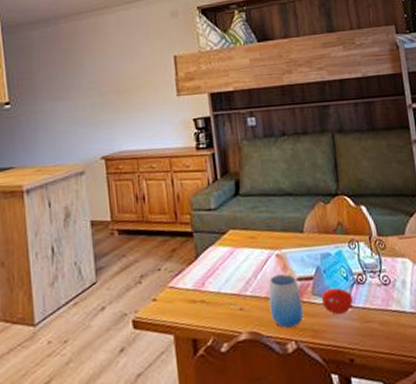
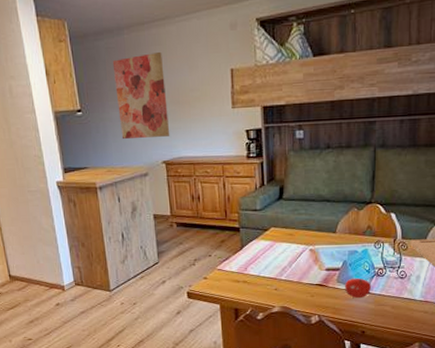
wall art: none [47,40,110,133] -> present [112,51,170,139]
cup: present [268,274,304,328] -> none [300,265,328,305]

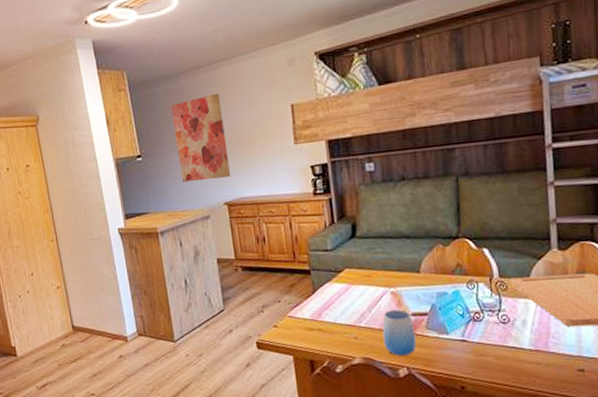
cup: none [300,265,328,305] -> present [382,309,417,356]
fruit: present [345,278,372,299] -> none [436,323,469,348]

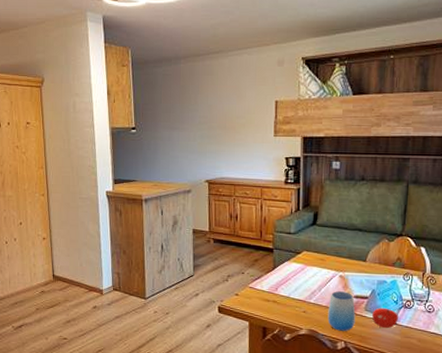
wall art: present [170,92,231,182] -> none [168,81,215,158]
fruit: none [436,323,469,348] -> present [372,307,399,329]

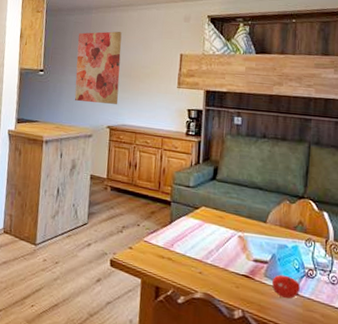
wall art: none [168,81,215,158] -> present [74,31,122,104]
cup: present [328,291,356,331] -> none [225,252,255,299]

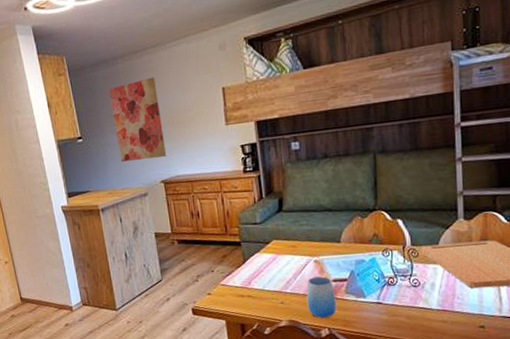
cup: none [225,252,255,299] -> present [306,276,337,318]
fruit: present [272,274,301,299] -> none [354,288,384,310]

